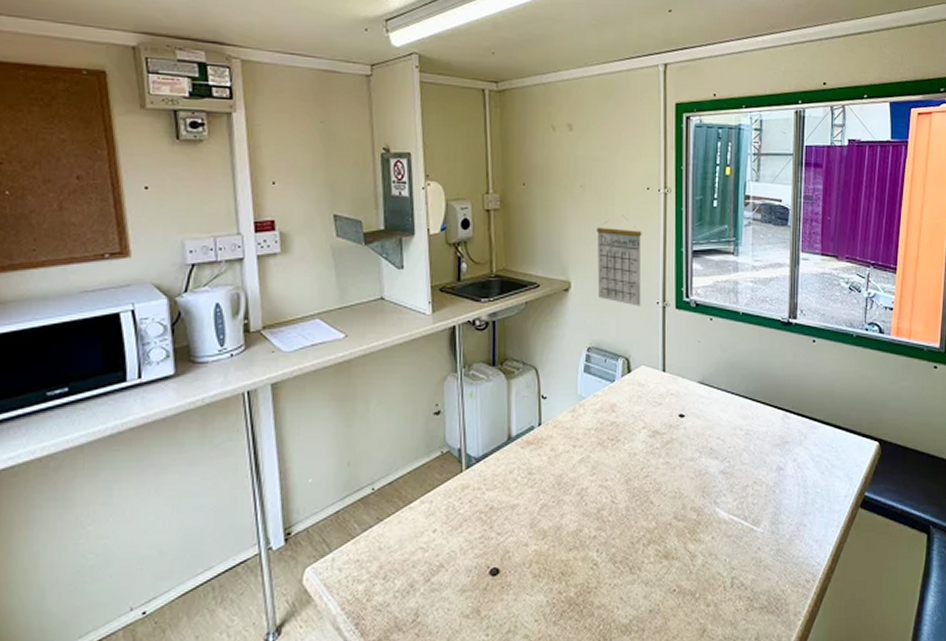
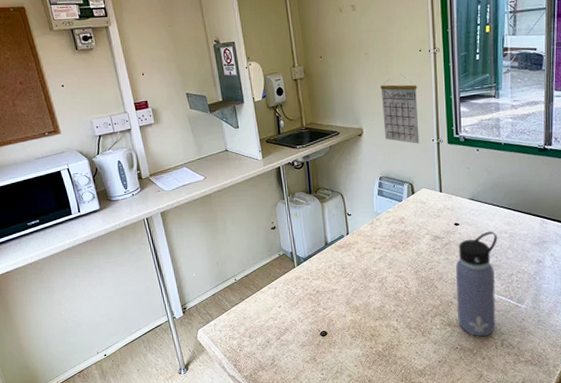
water bottle: none [678,426,732,574] -> present [456,231,498,337]

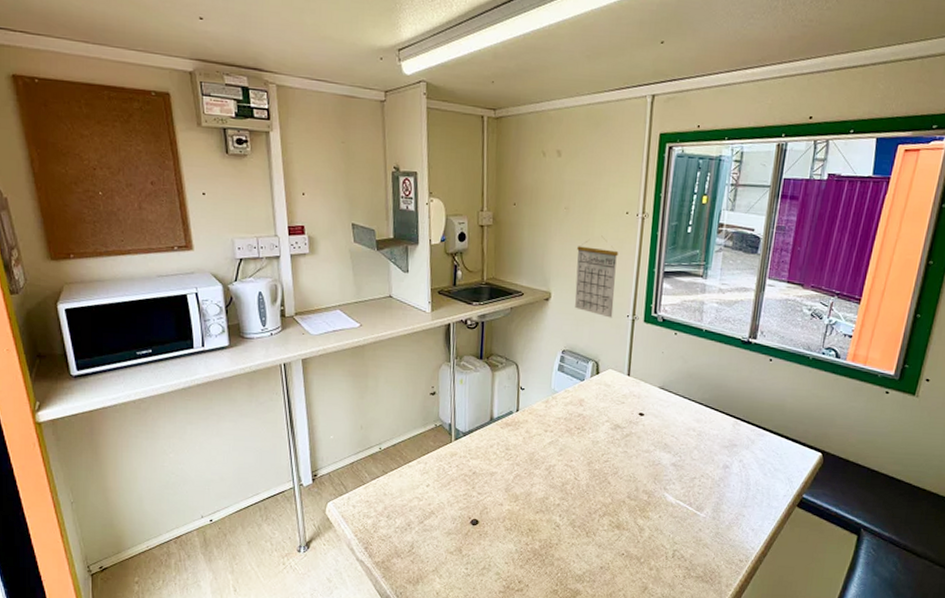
water bottle: present [456,231,498,337] -> none [628,426,685,545]

